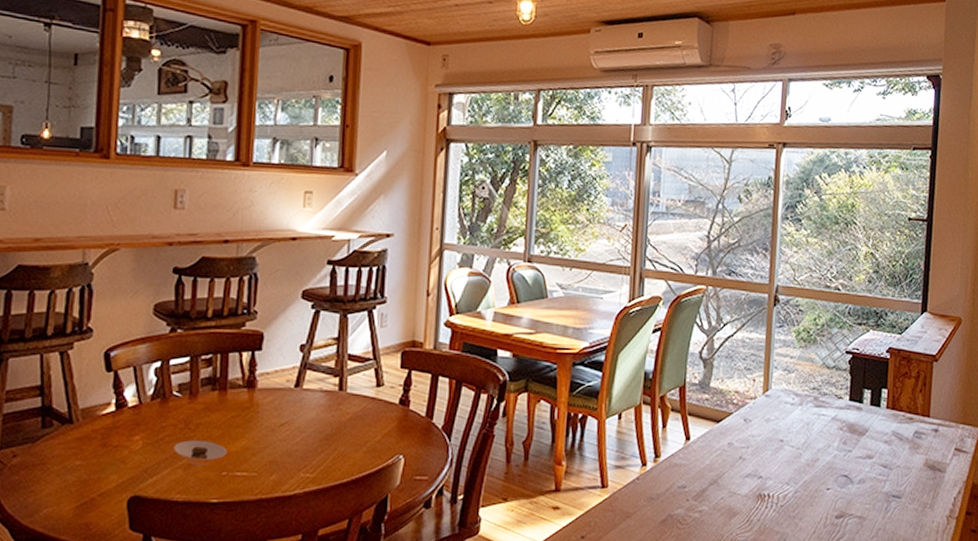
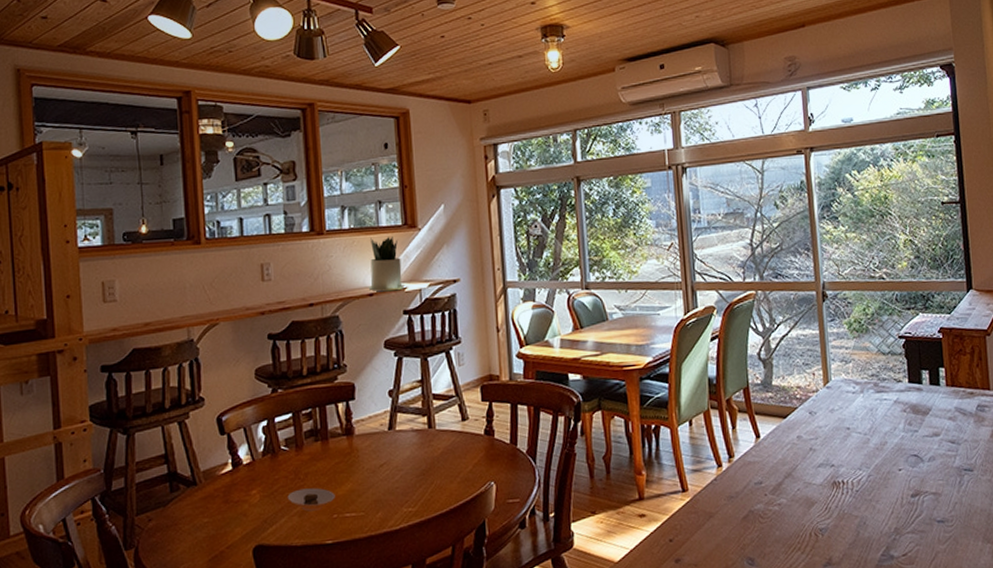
planter: none [291,176,333,238] -> present [368,237,405,292]

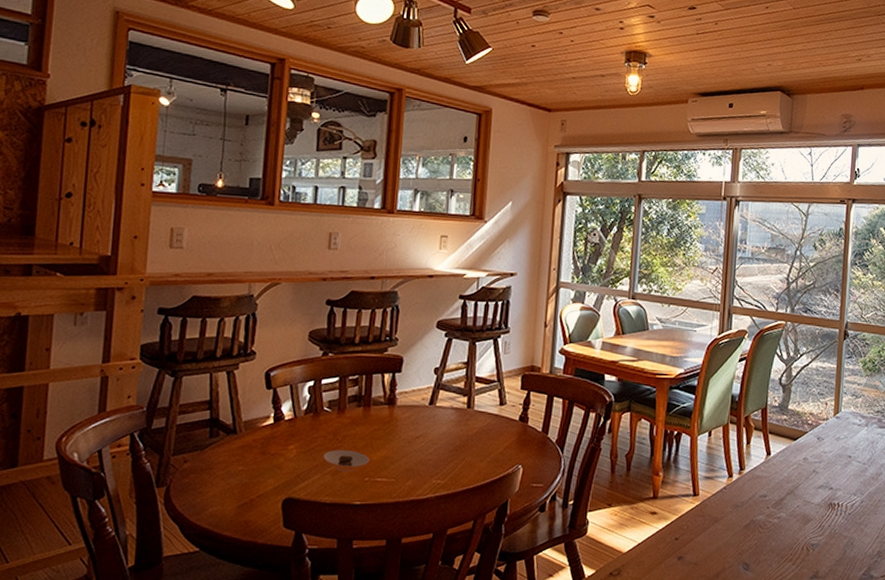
planter: present [368,237,405,292] -> none [429,222,465,276]

